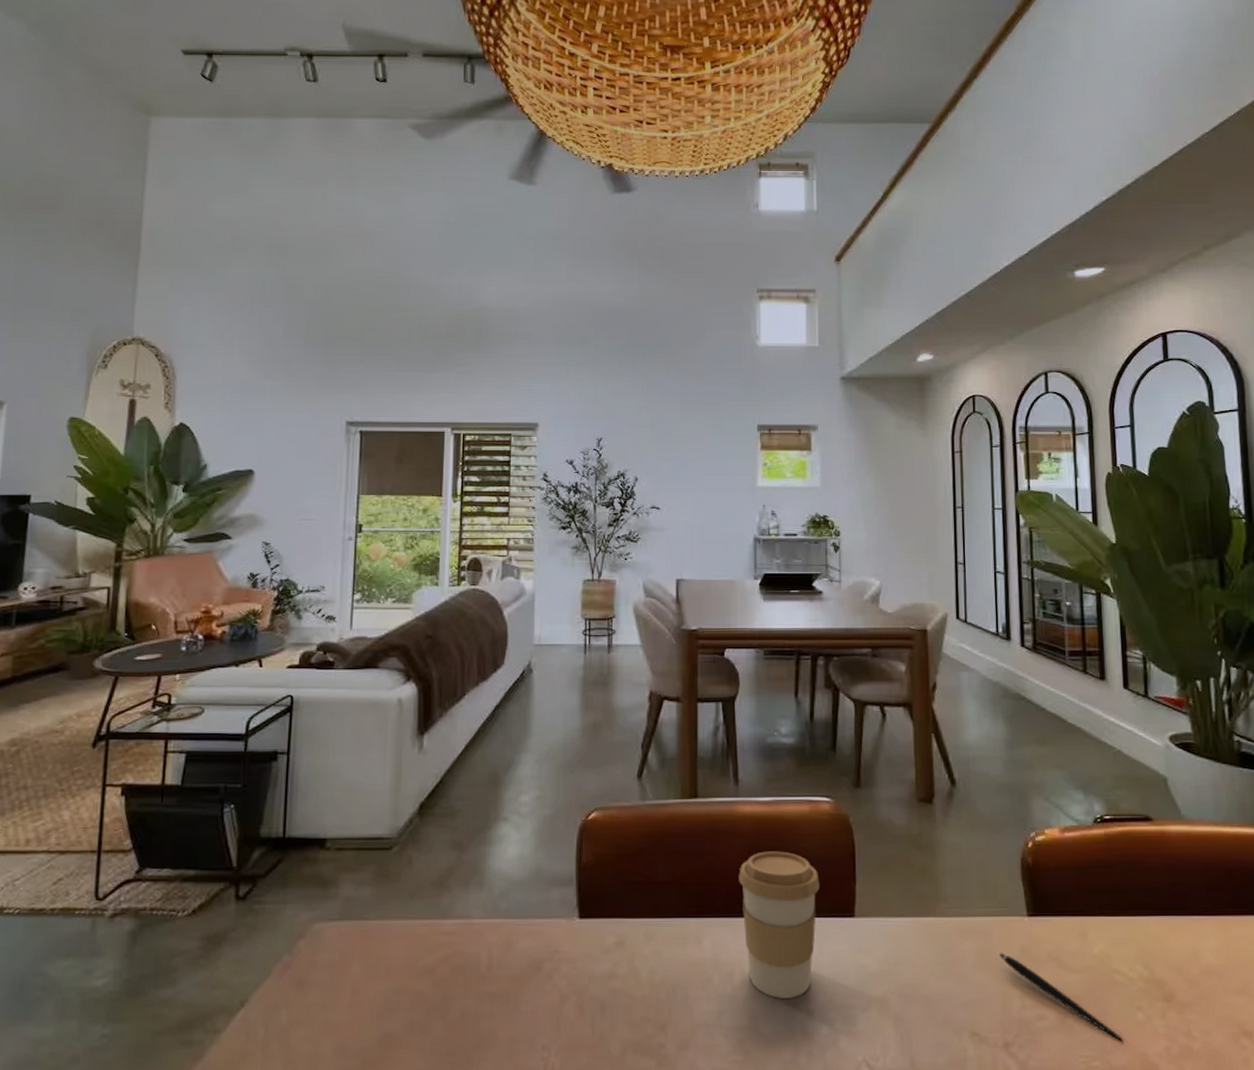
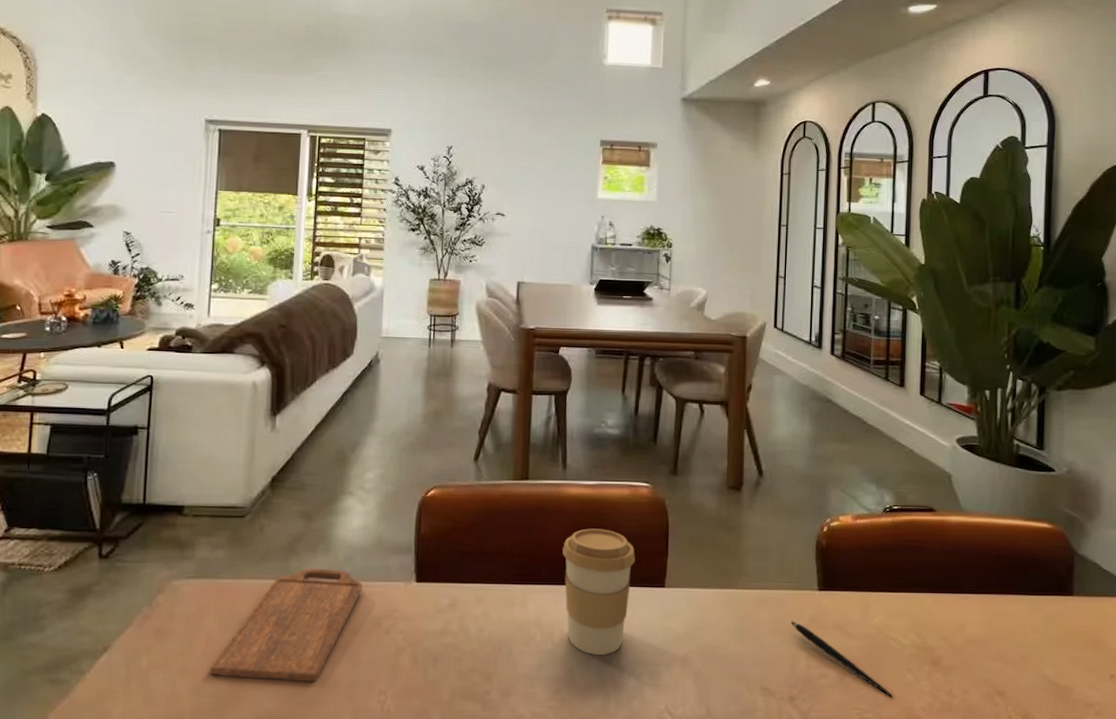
cutting board: none [356,905,520,1038] -> present [210,568,362,682]

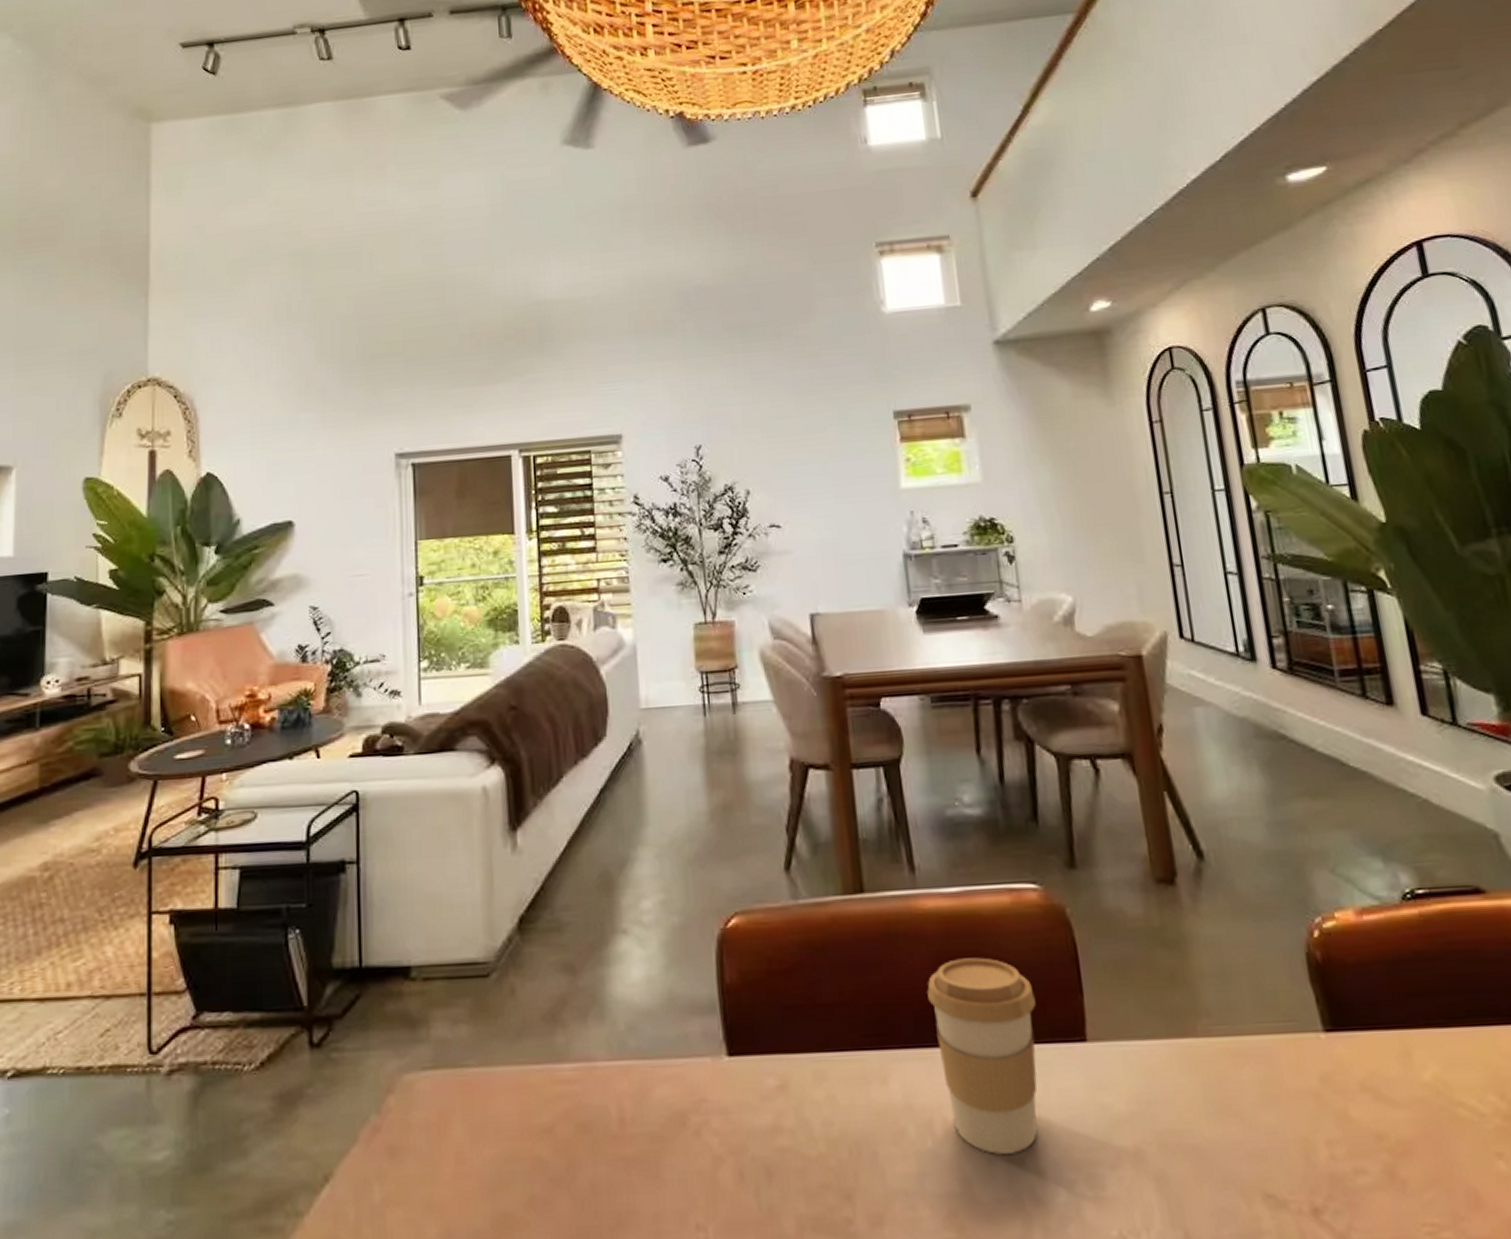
cutting board: present [210,568,362,682] -> none [464,1043,655,1216]
pen: present [791,621,893,697] -> none [1290,1083,1482,1202]

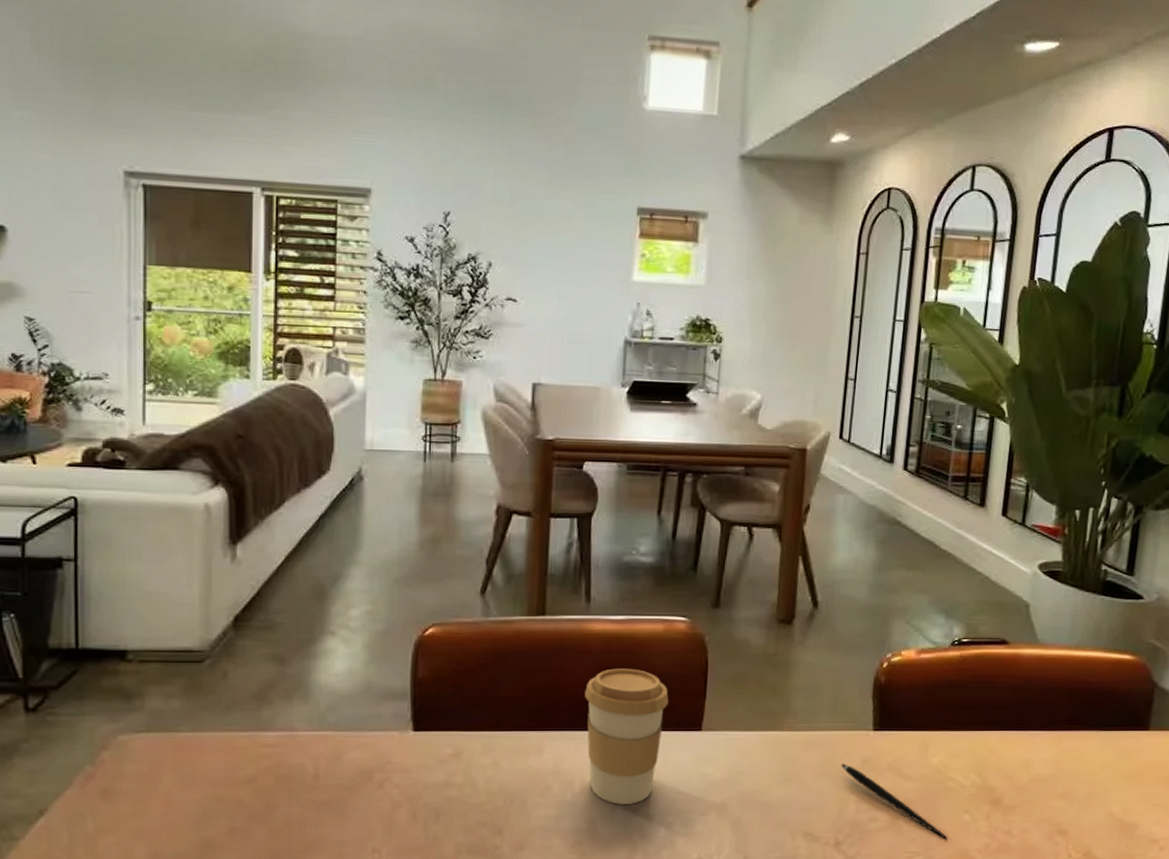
pen: none [1290,1083,1482,1202] -> present [841,763,948,839]

